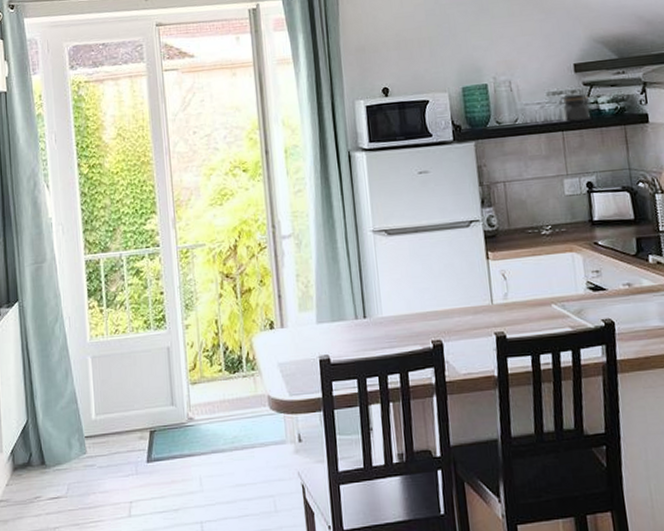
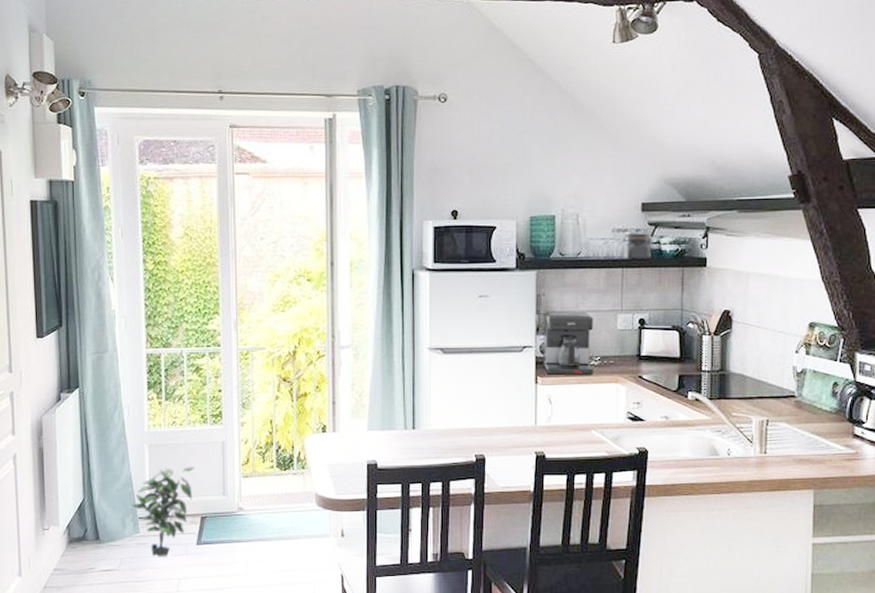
potted plant: none [76,377,140,479] -> present [131,467,195,557]
coffee maker: none [488,179,546,249] -> present [542,311,594,376]

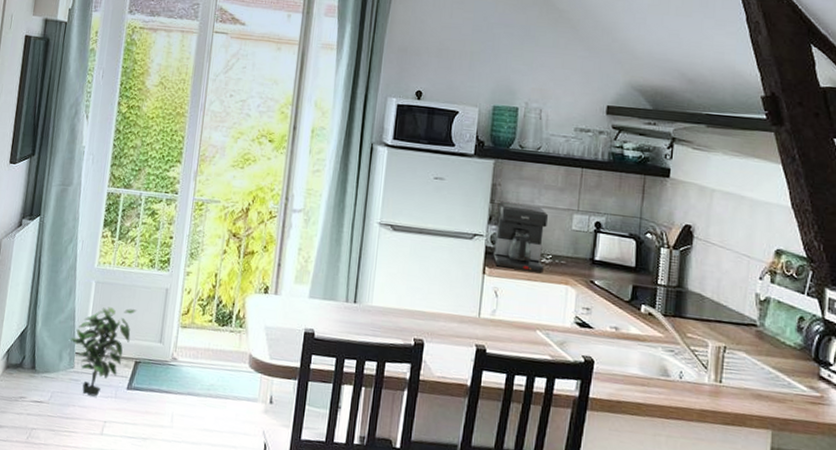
jar: present [622,233,653,260] -> none [584,134,615,163]

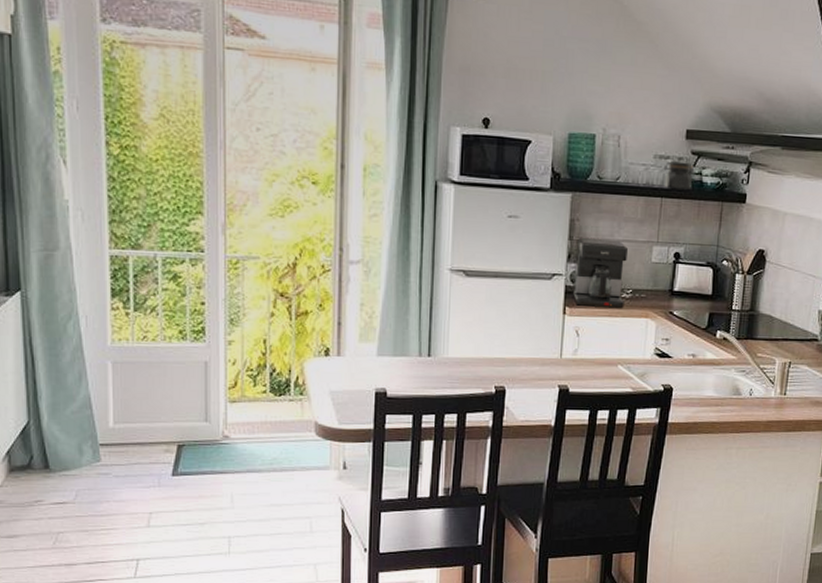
potted plant: present [70,307,136,397] -> none [90,388,170,488]
jar: none [584,134,615,163] -> present [663,161,694,191]

